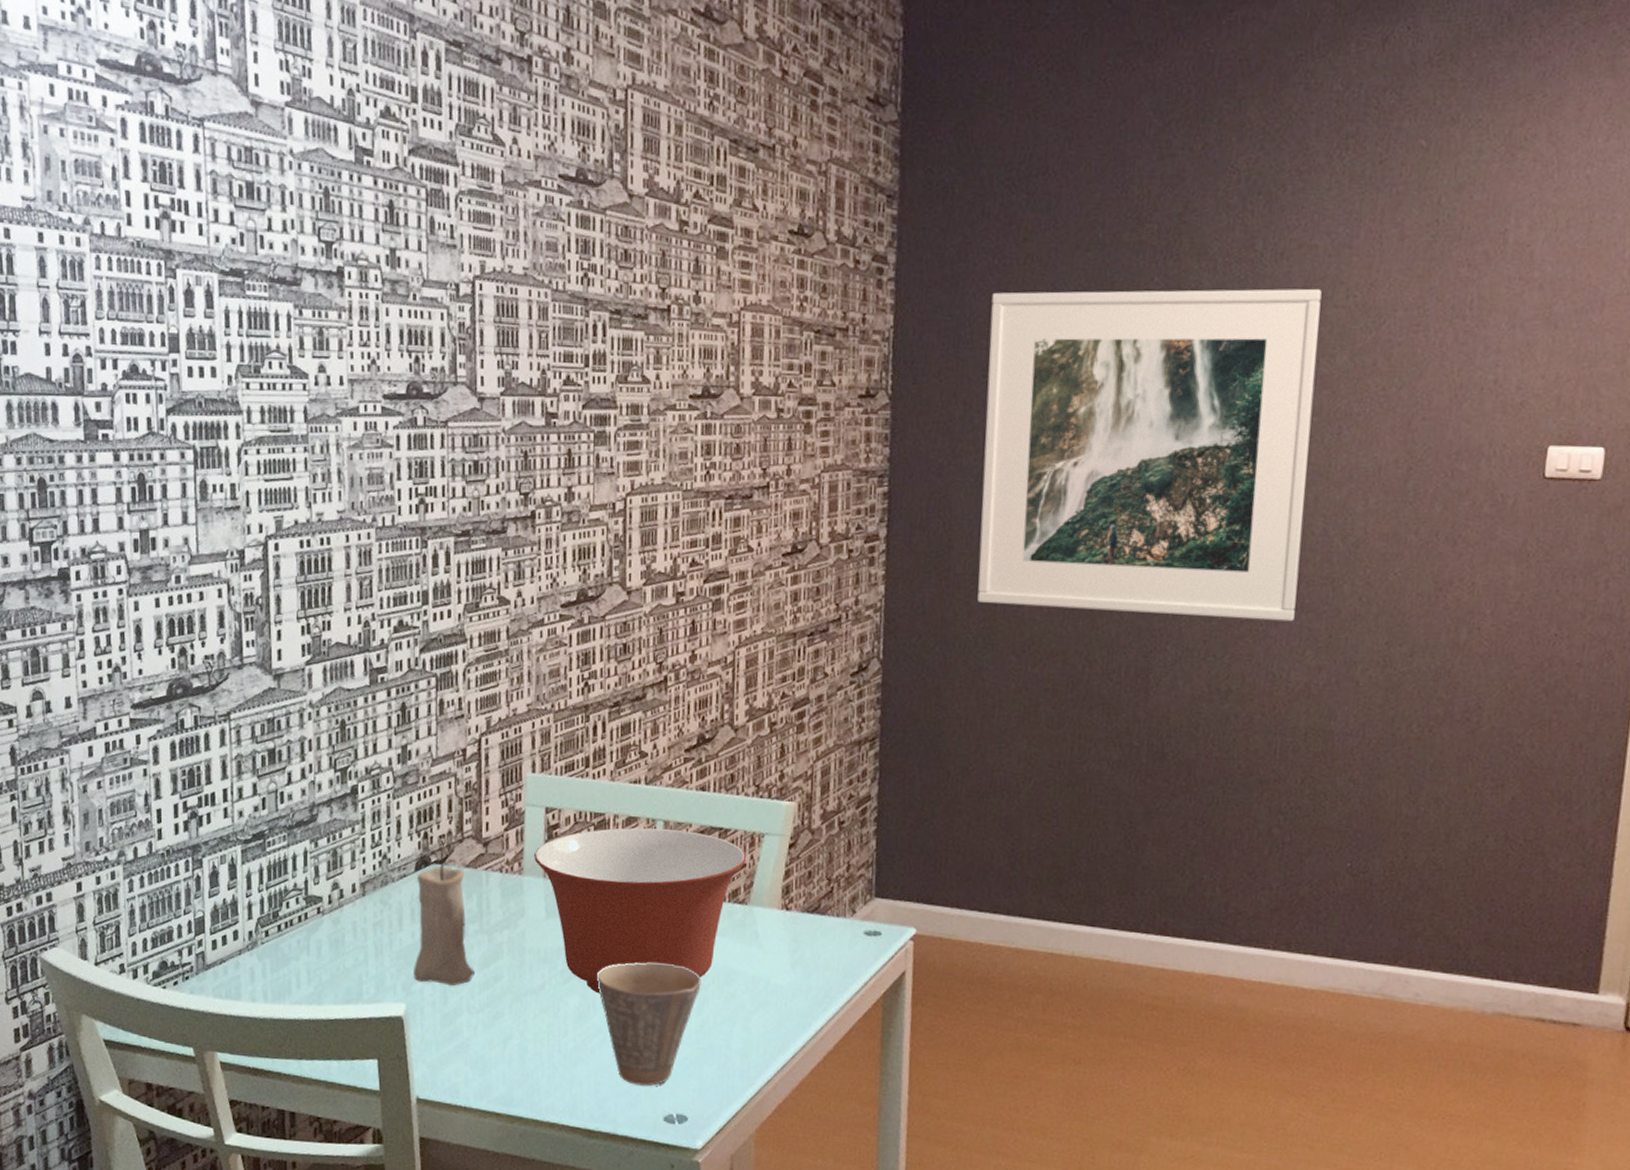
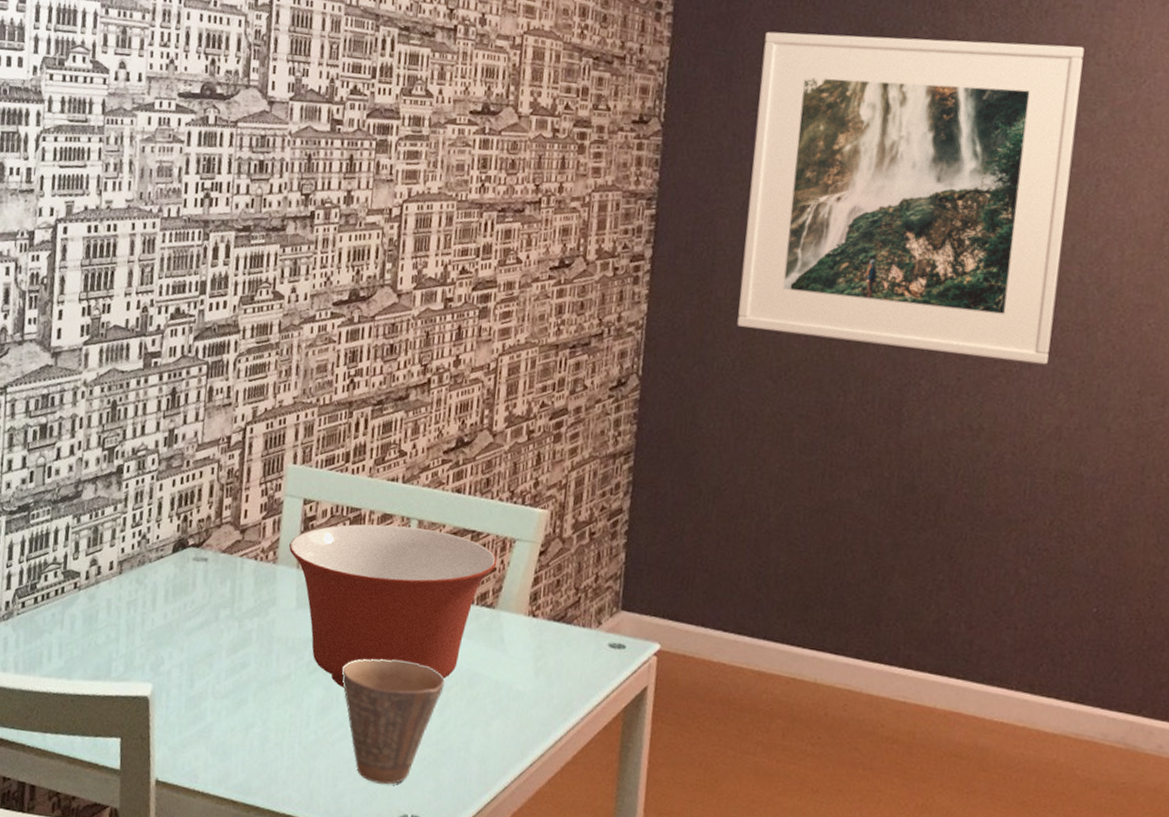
candle: present [412,858,476,986] -> none [162,542,223,670]

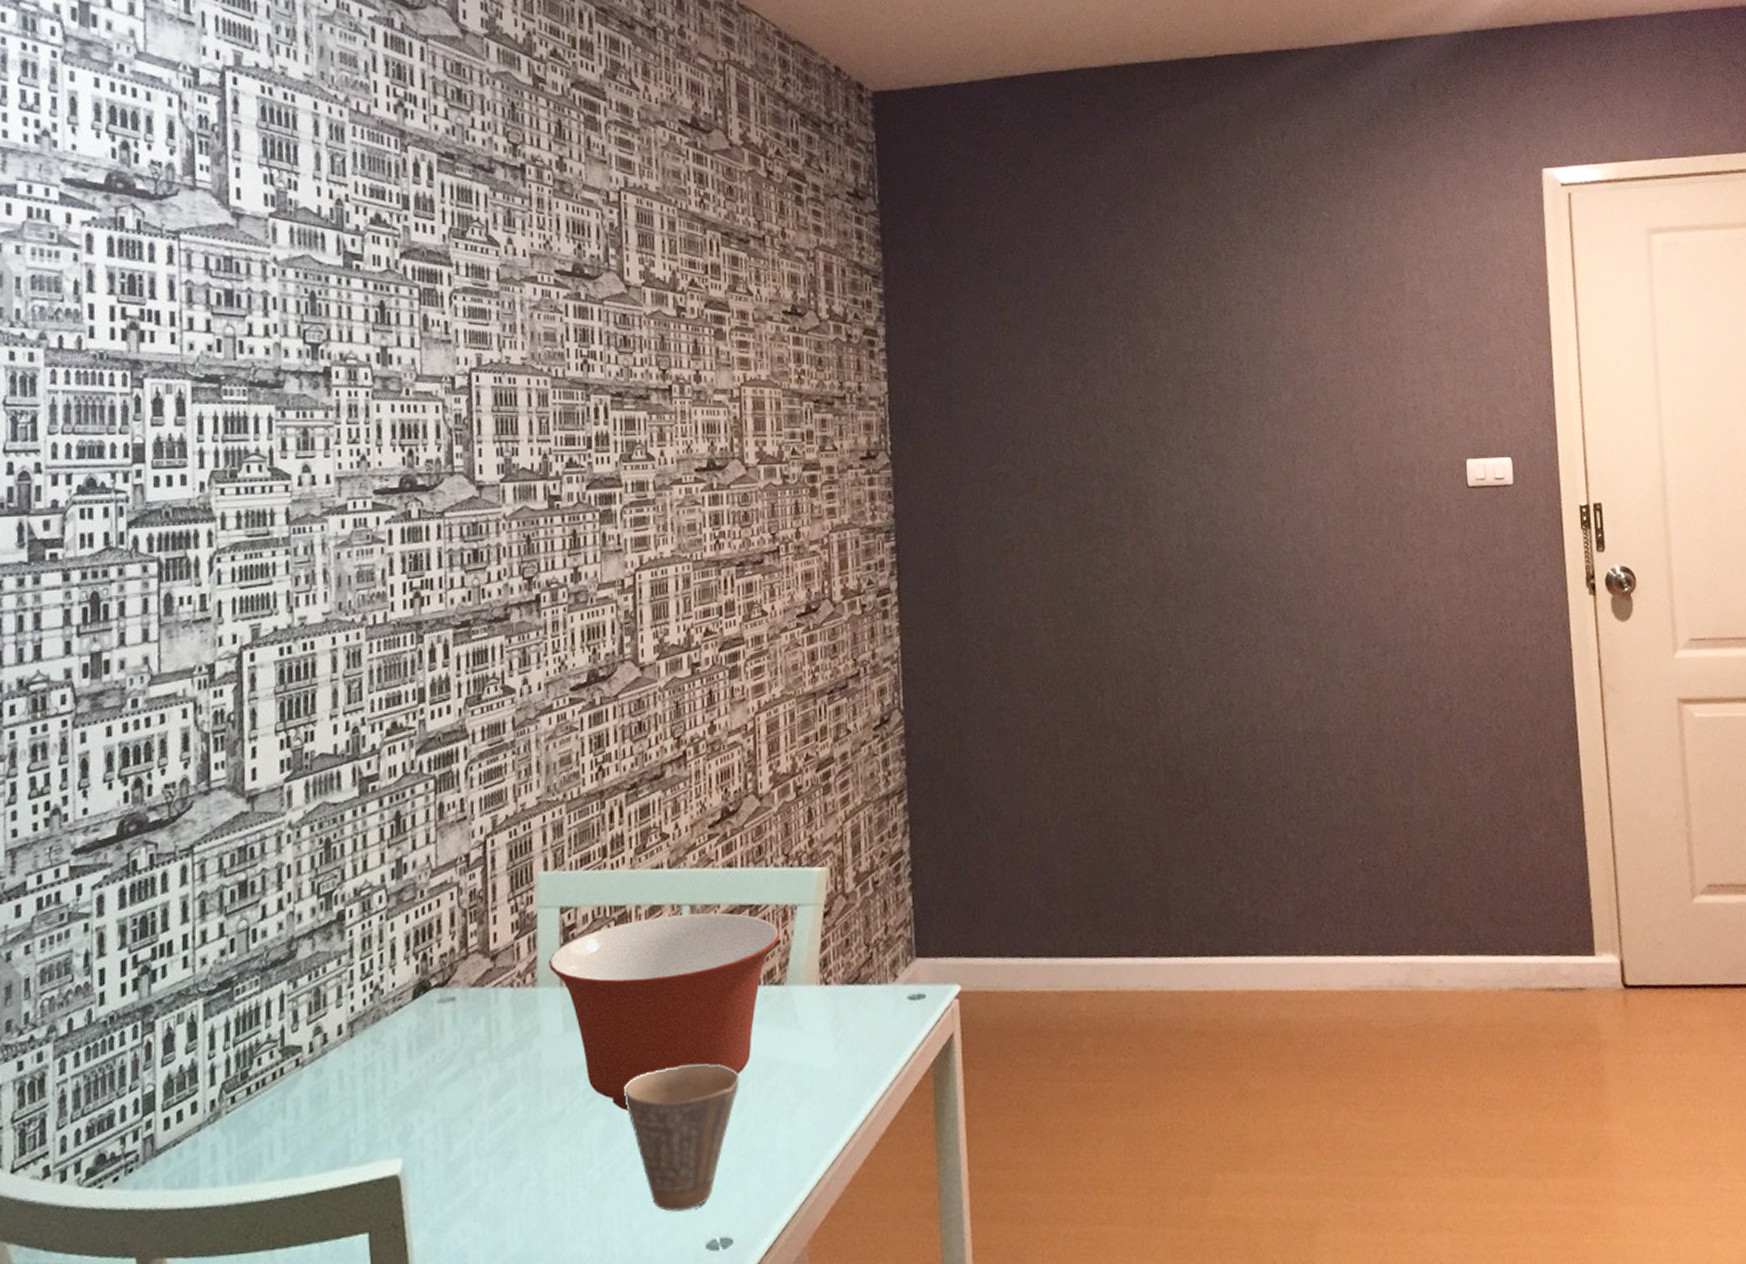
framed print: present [737,31,1085,365] -> none [976,338,1279,644]

